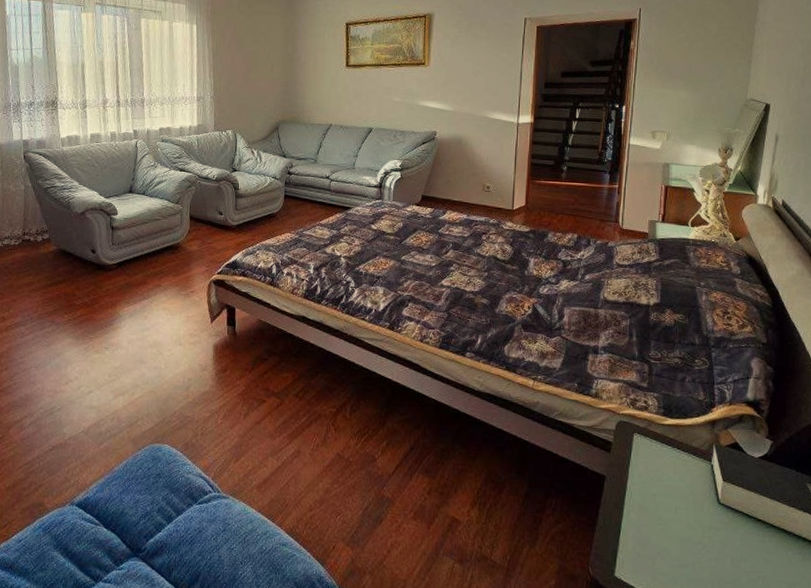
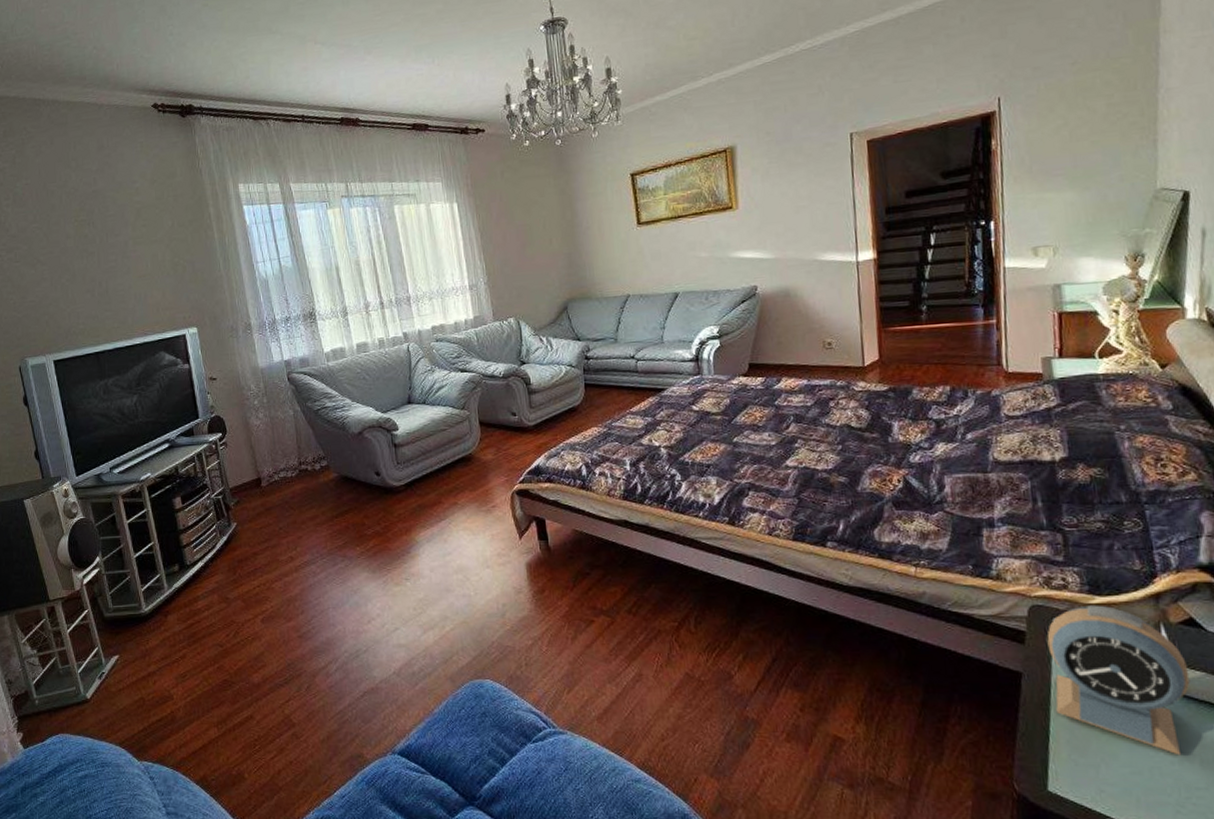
alarm clock: none [628,425,730,554] -> present [1047,605,1190,756]

